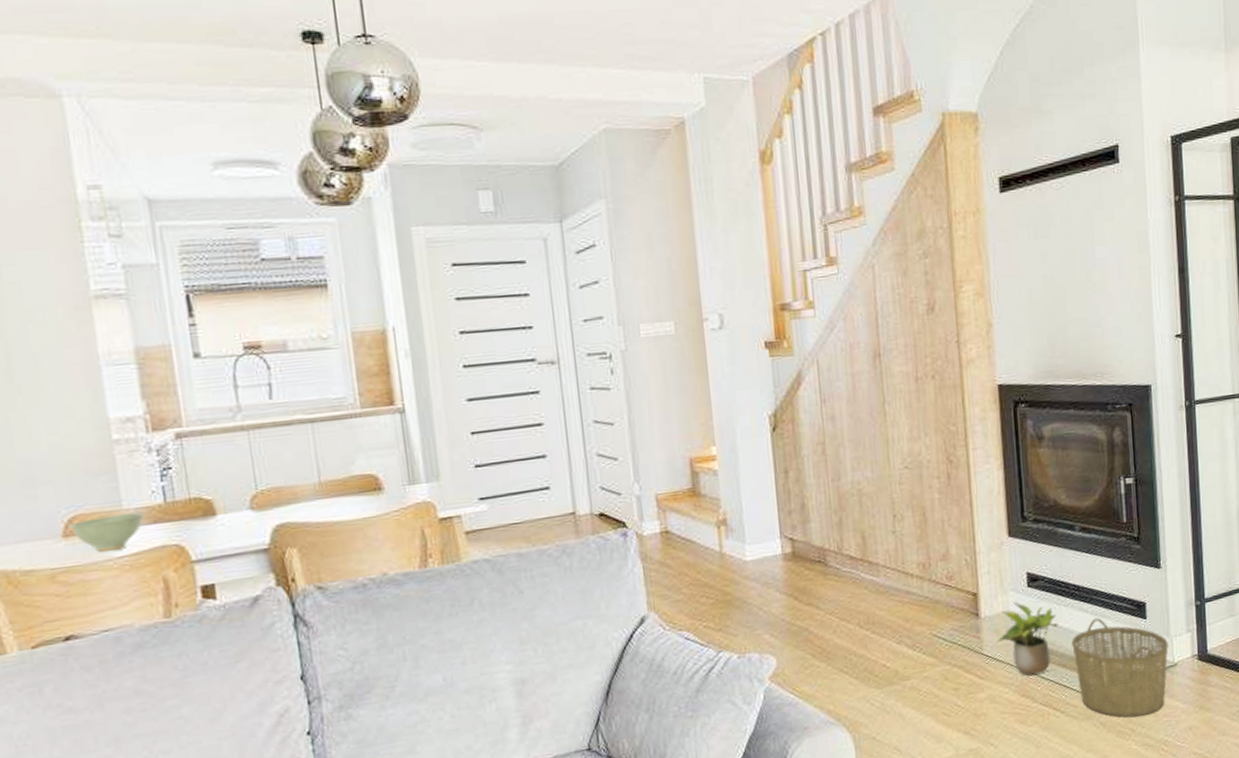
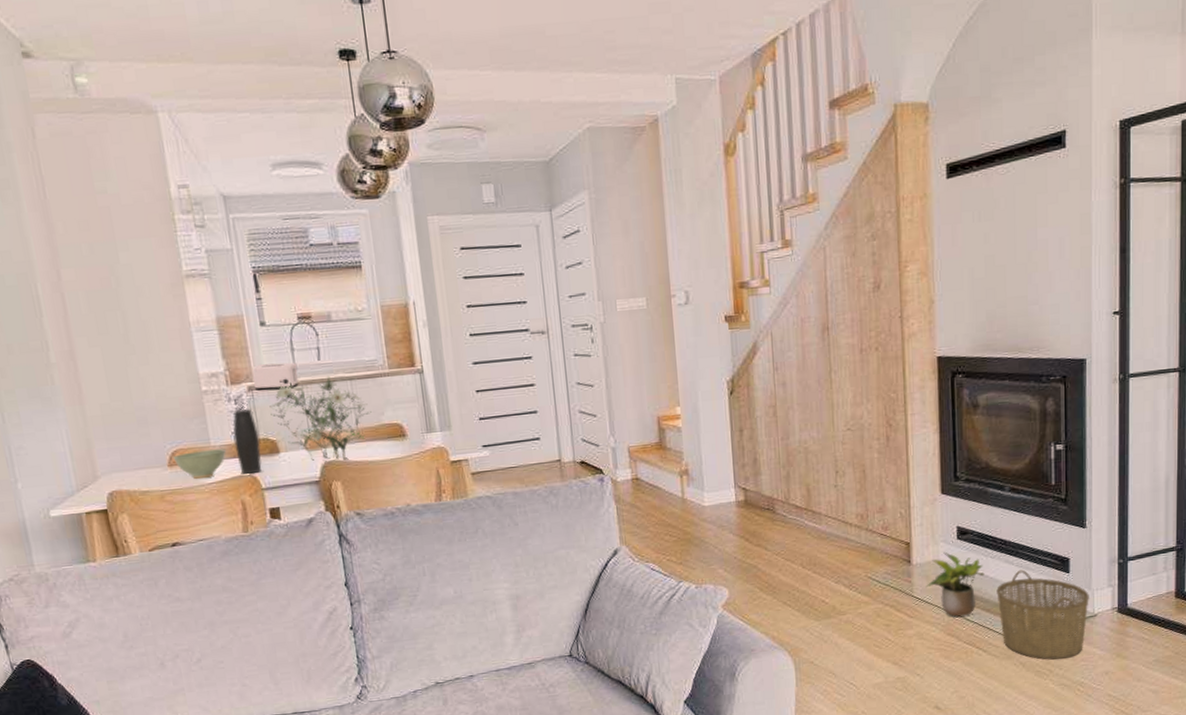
vase: none [152,461,192,544] -> present [232,409,262,474]
toaster: none [181,402,243,438] -> present [252,362,298,390]
flower bouquet: none [204,417,338,524] -> present [269,375,372,461]

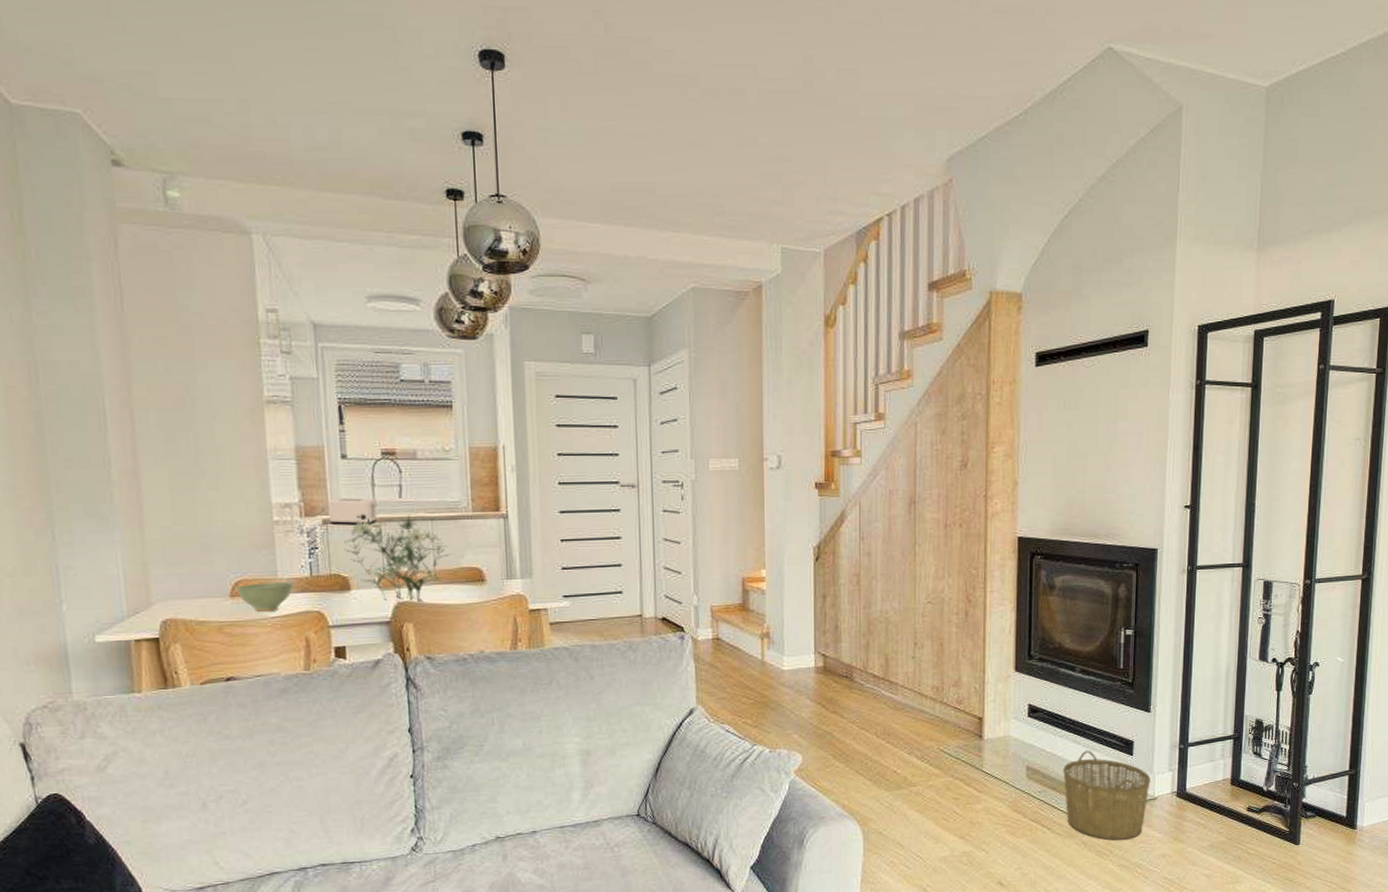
vase: present [232,409,262,474] -> none [302,542,331,610]
potted plant: present [925,551,985,617] -> none [995,728,1053,794]

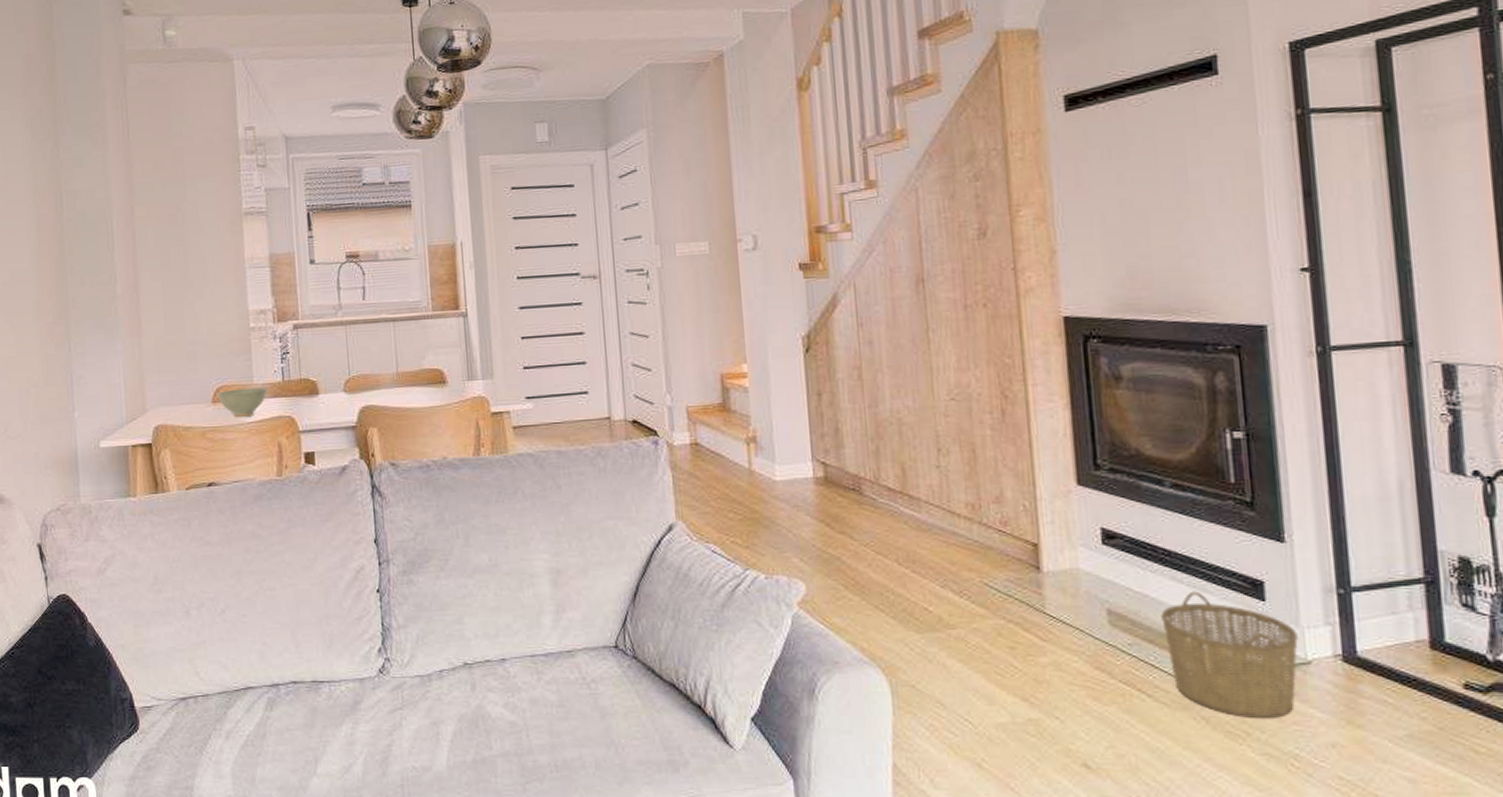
toaster: present [329,497,377,525] -> none [299,301,343,329]
flower bouquet: present [344,514,451,602] -> none [312,316,413,406]

